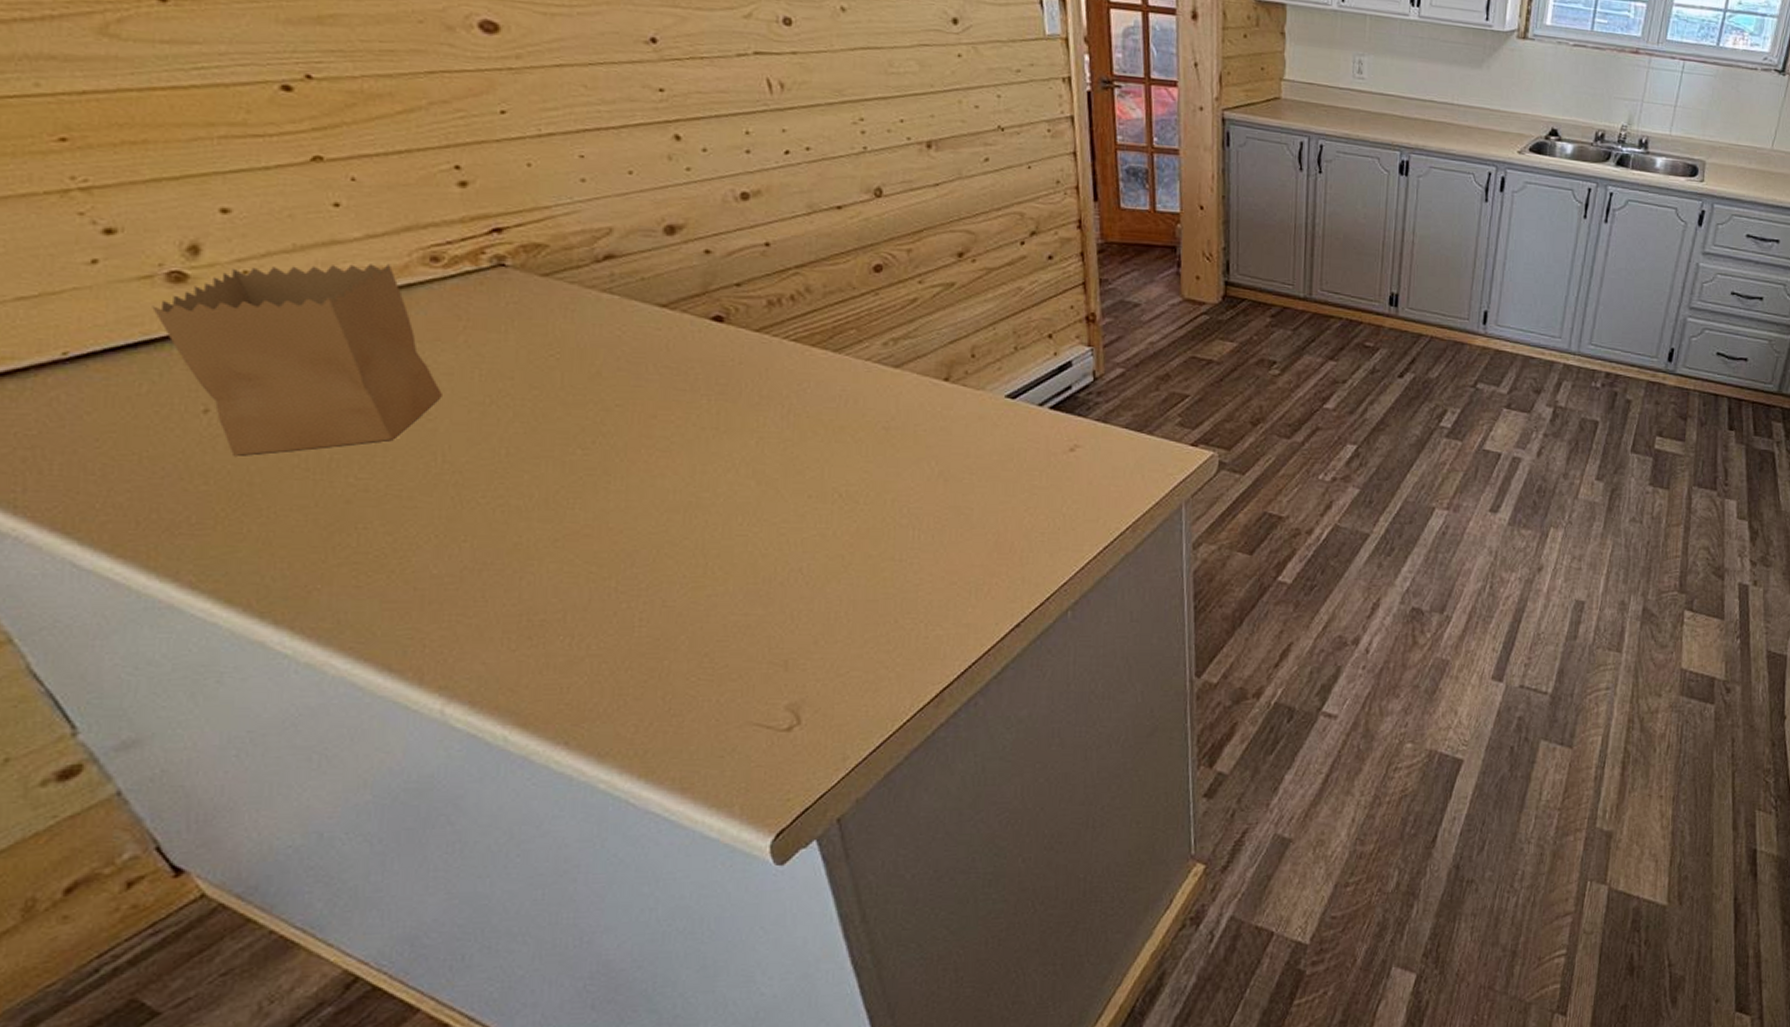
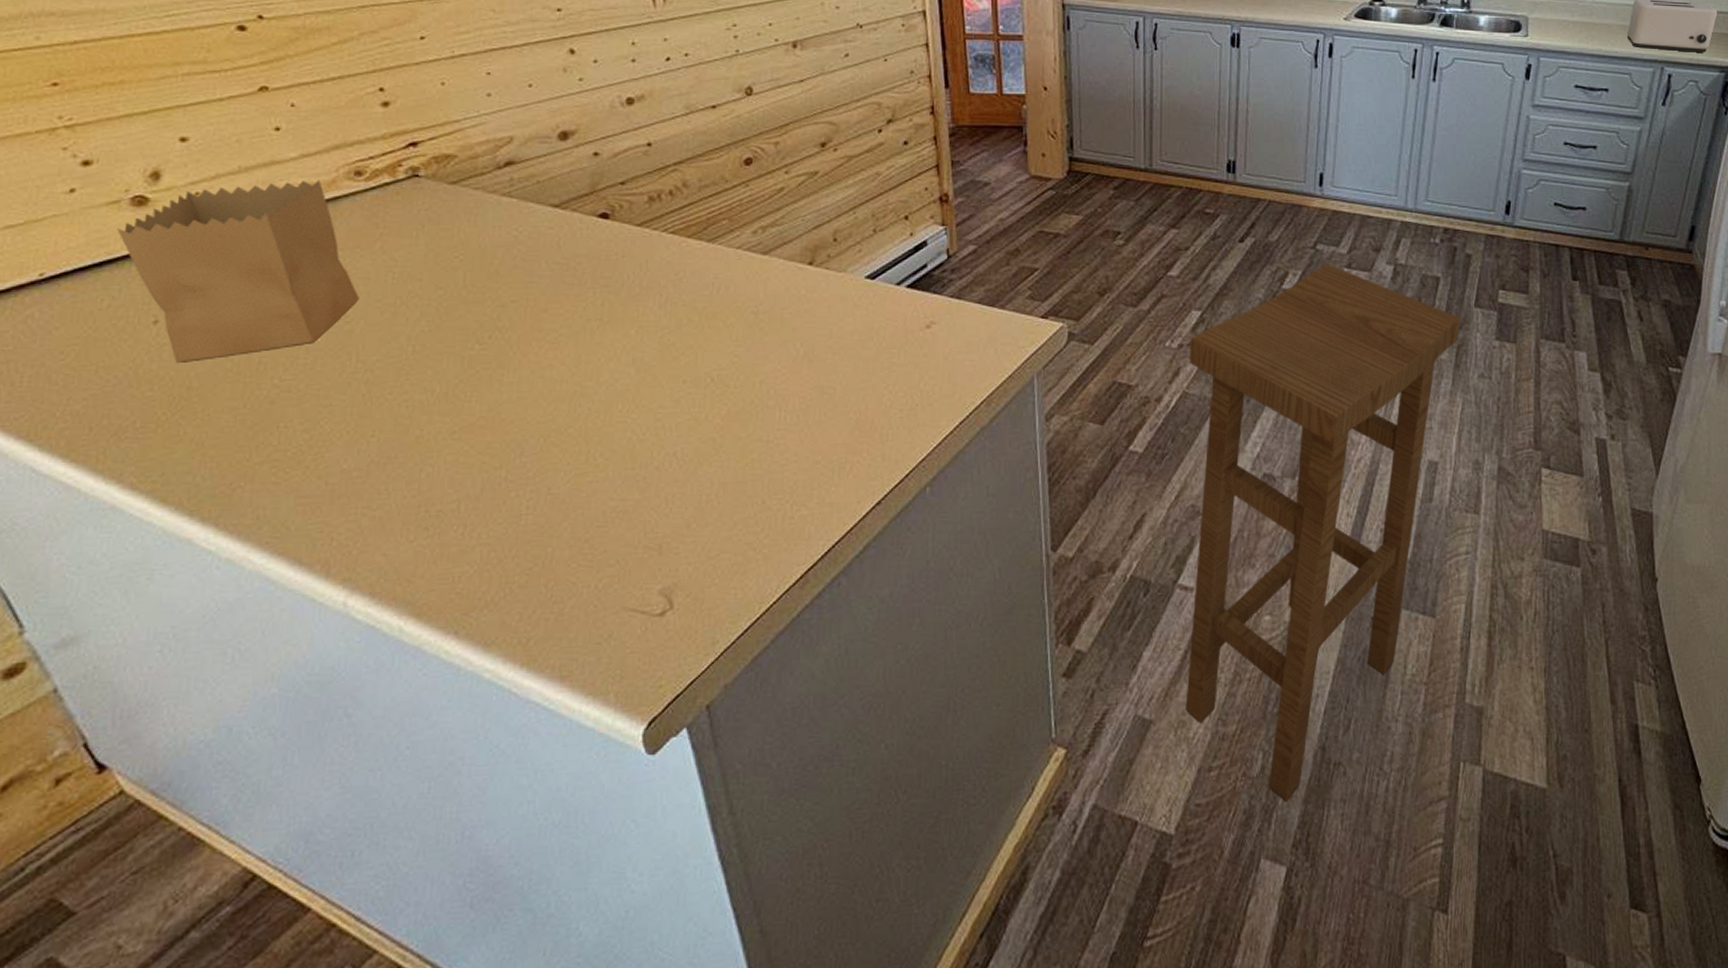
bar stool: none [1325,403,1617,916] -> present [1185,264,1461,803]

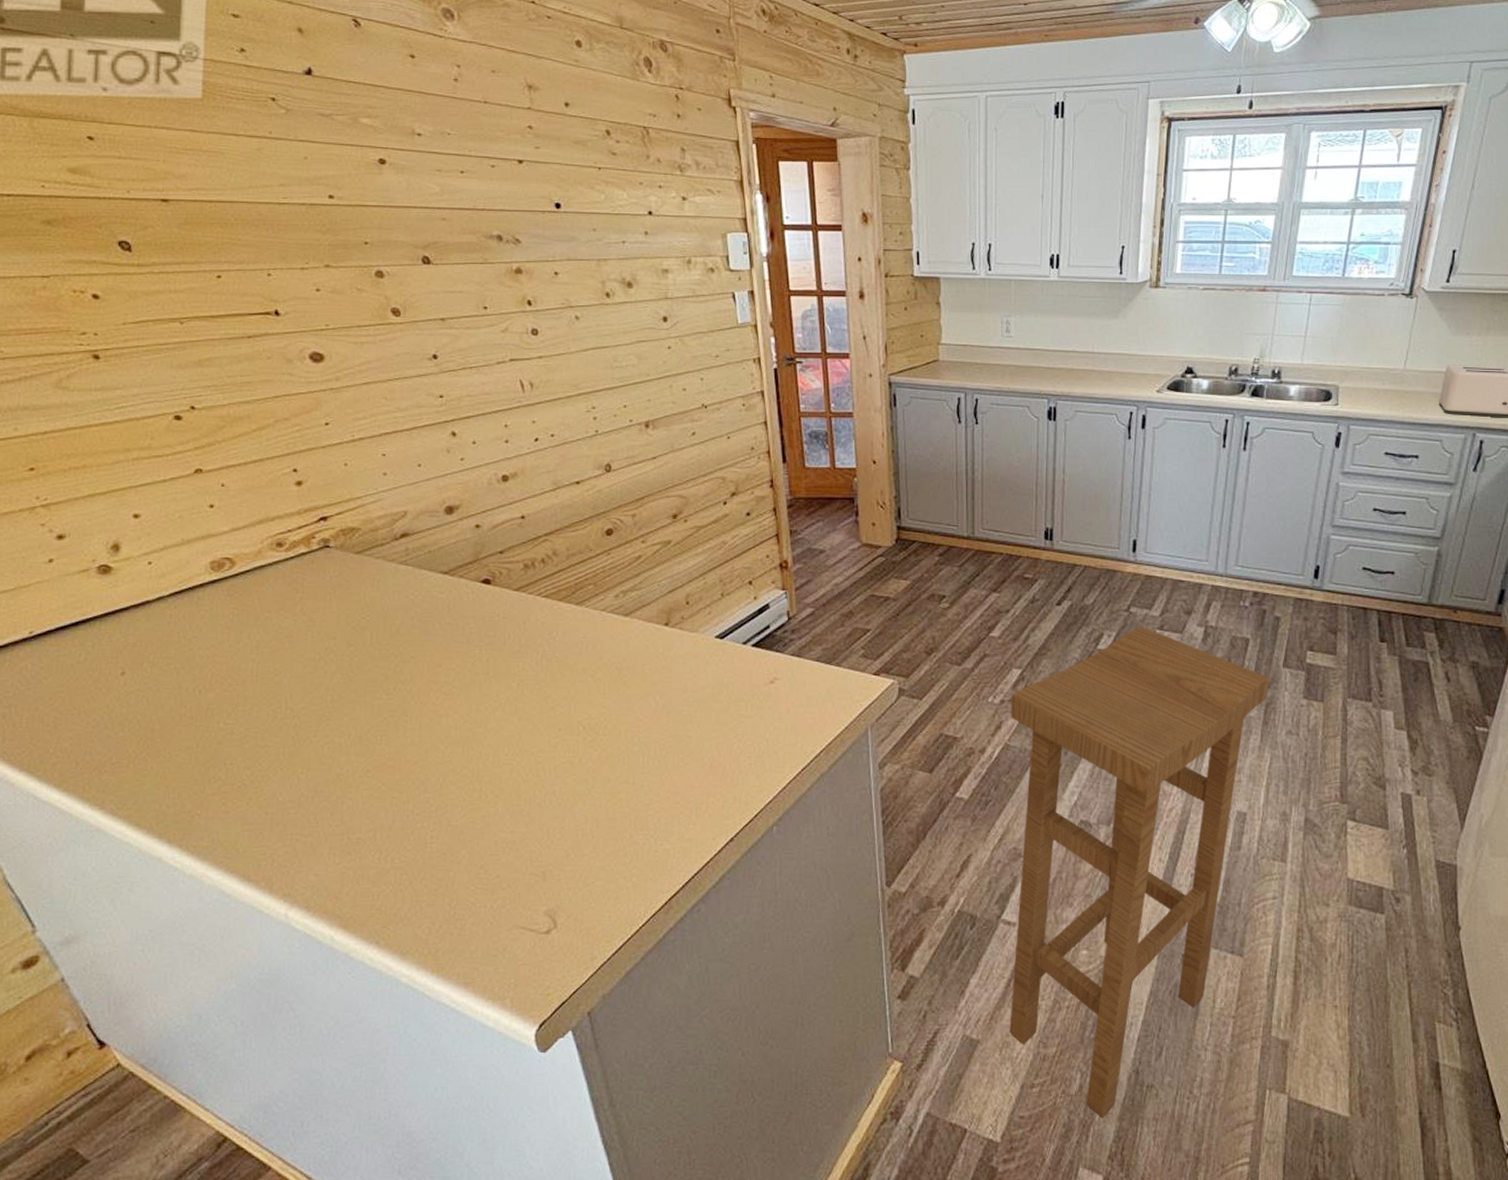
paper bag: present [117,179,359,363] -> none [88,550,285,708]

